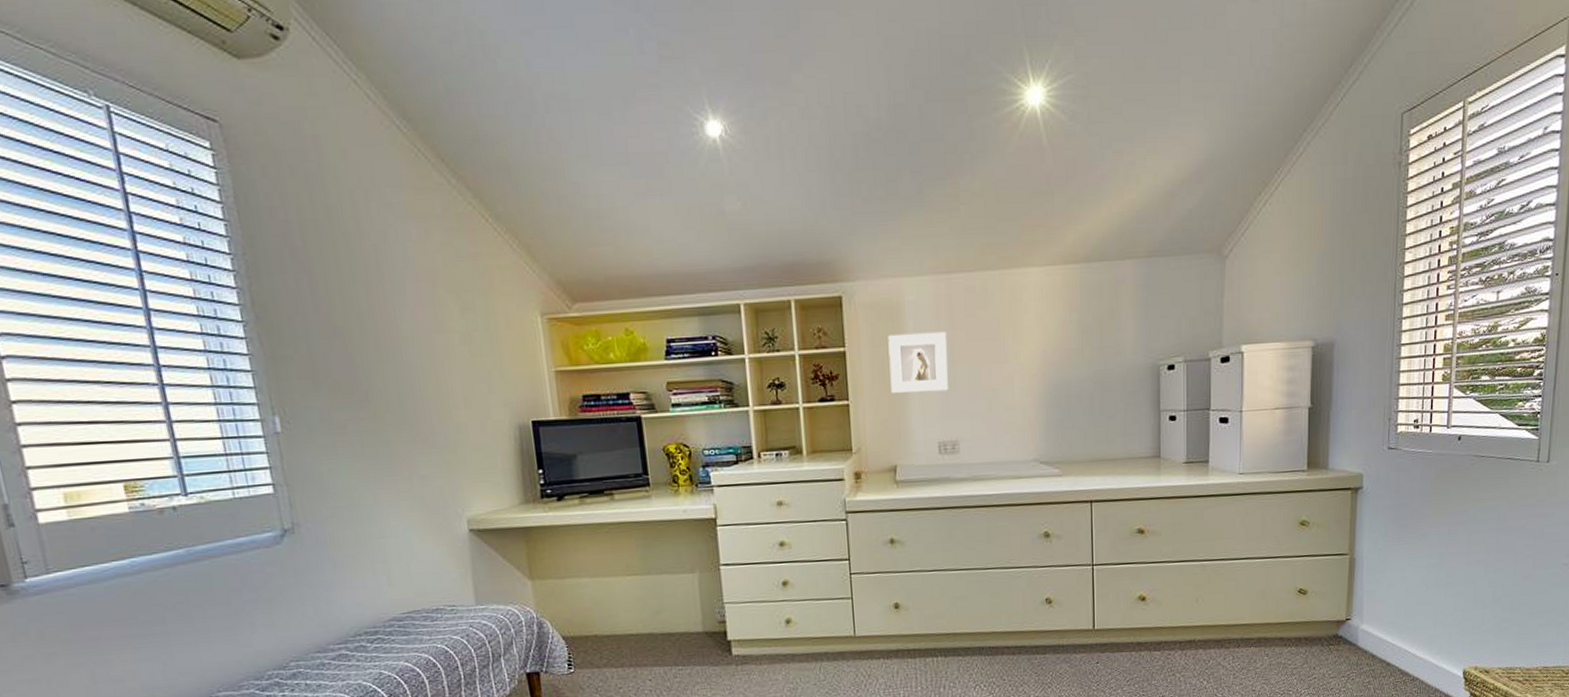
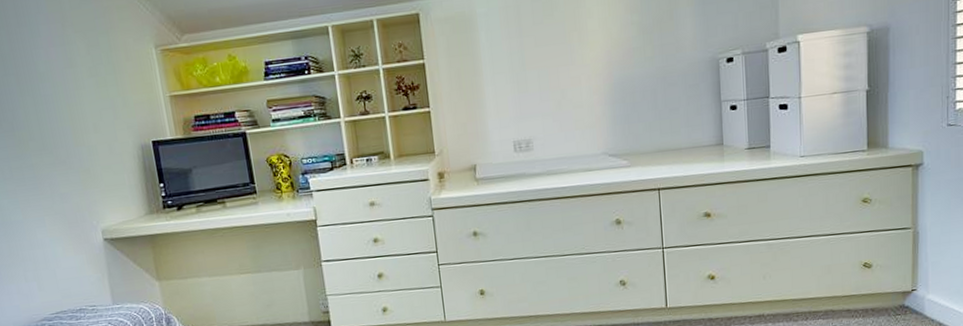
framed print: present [888,331,948,393] -> none [462,39,520,99]

